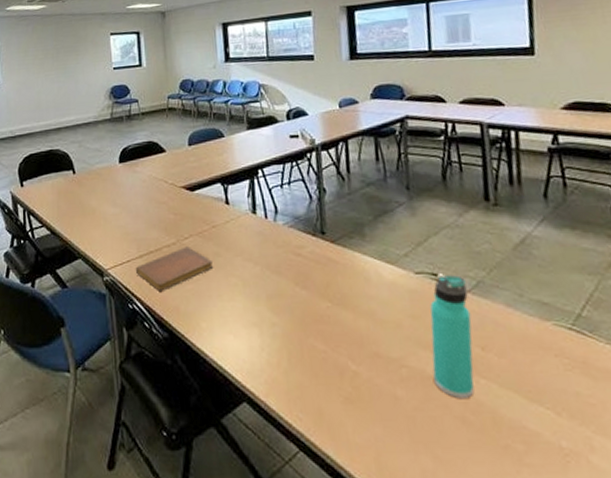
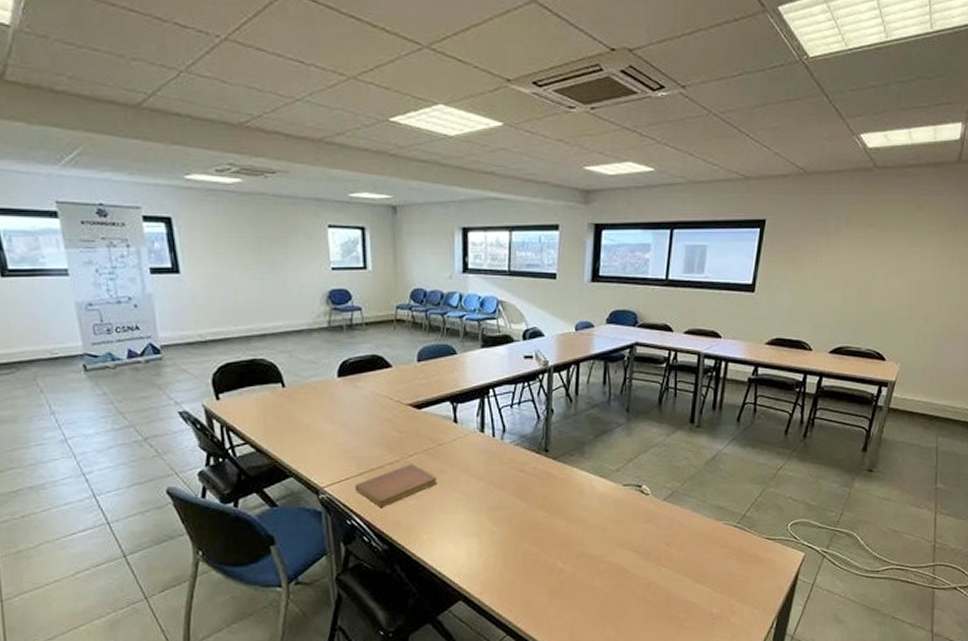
thermos bottle: present [430,275,474,398] -> none [626,486,663,584]

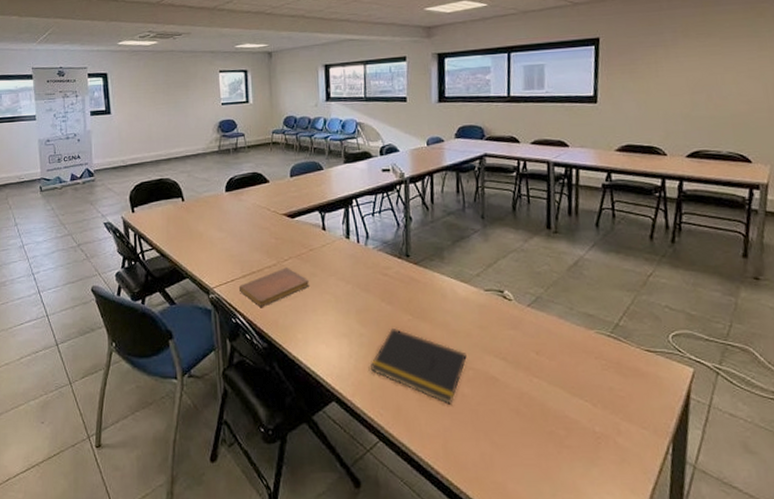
notepad: none [500,524,600,597] -> present [369,327,467,405]

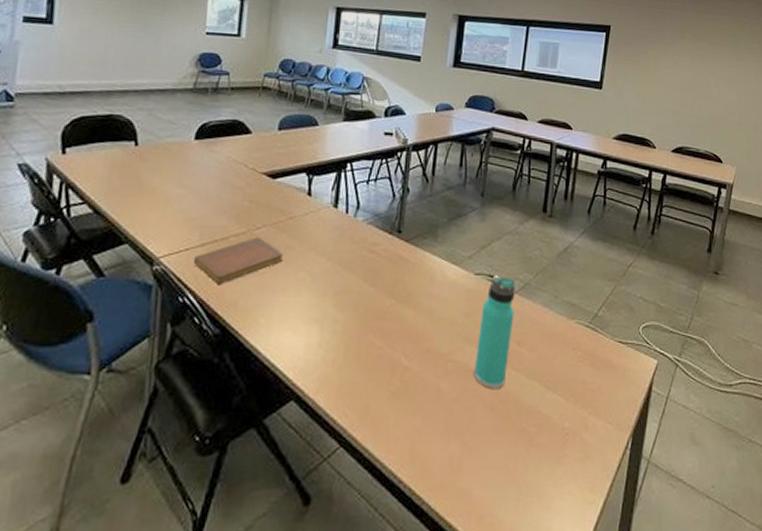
notepad: present [369,327,467,405] -> none [340,312,448,402]
thermos bottle: none [495,292,530,394] -> present [474,277,515,389]

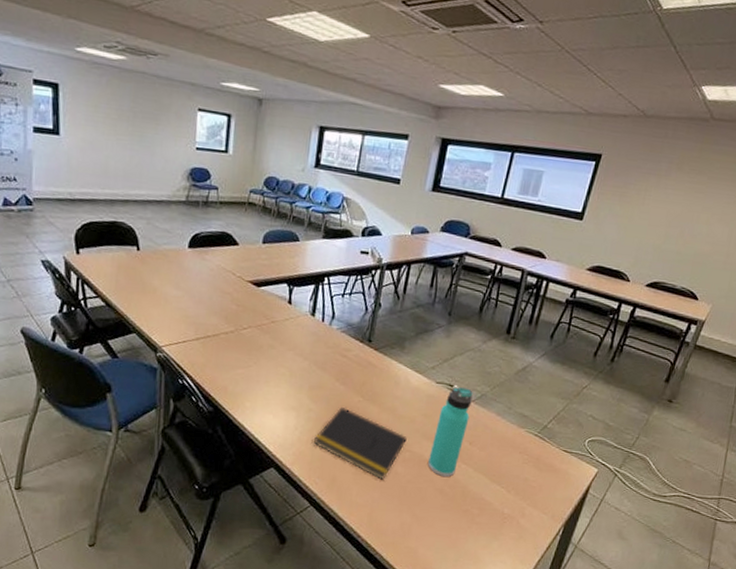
notebook: present [193,237,284,284] -> none [190,336,267,372]
notepad: none [340,312,448,402] -> present [313,406,407,480]

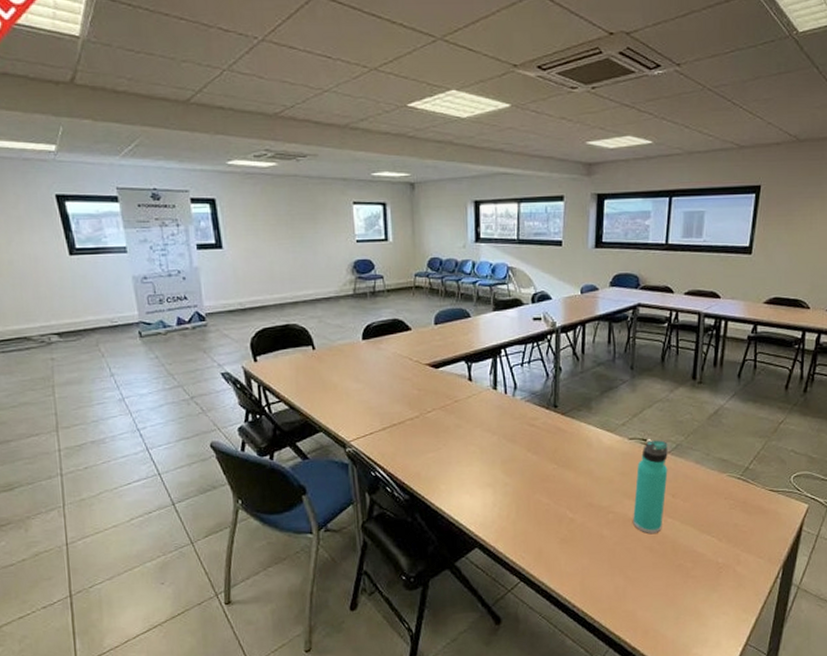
notepad: present [313,406,407,480] -> none [513,476,608,546]

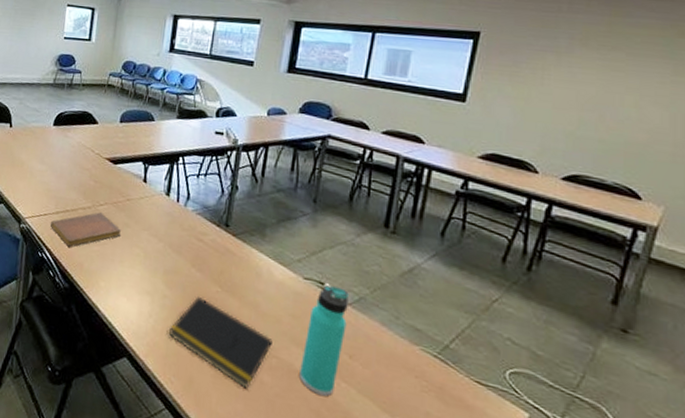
notebook: none [378,419,455,460] -> present [50,212,122,247]
notepad: none [513,476,608,546] -> present [168,295,273,389]

